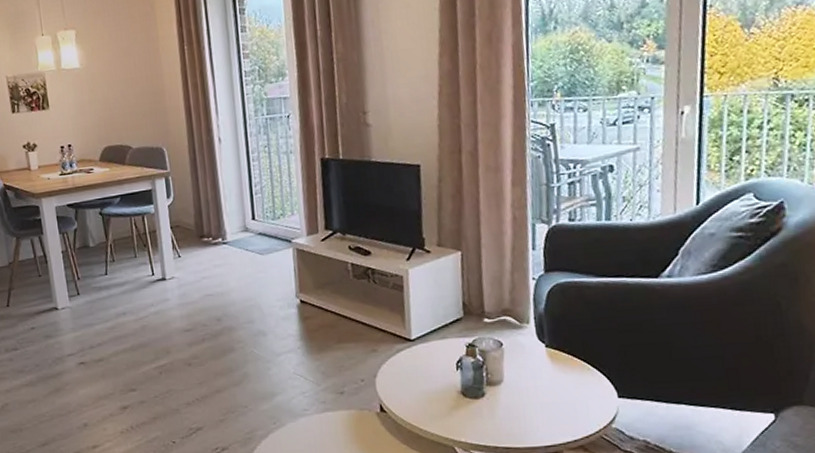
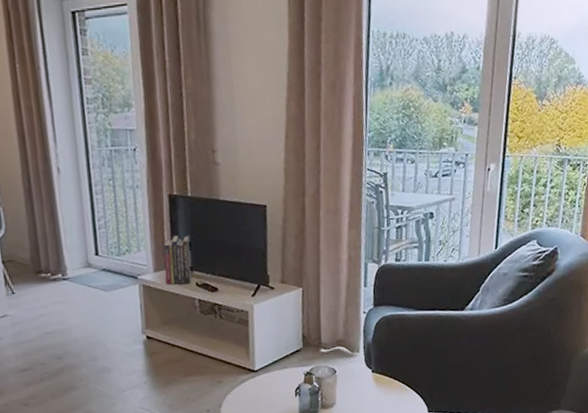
books: none [316,198,345,249] -> present [163,235,192,285]

